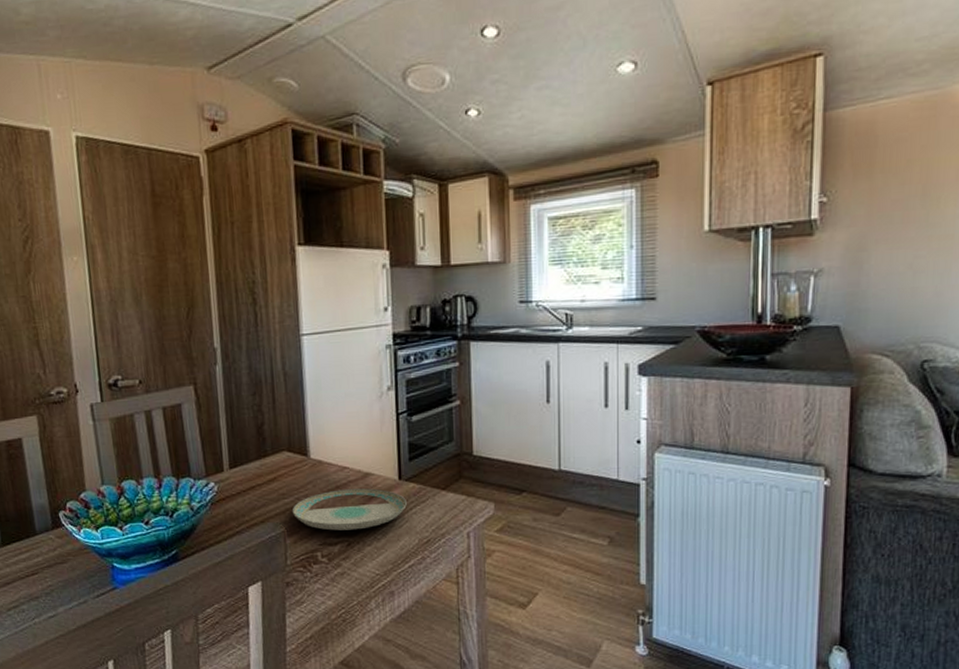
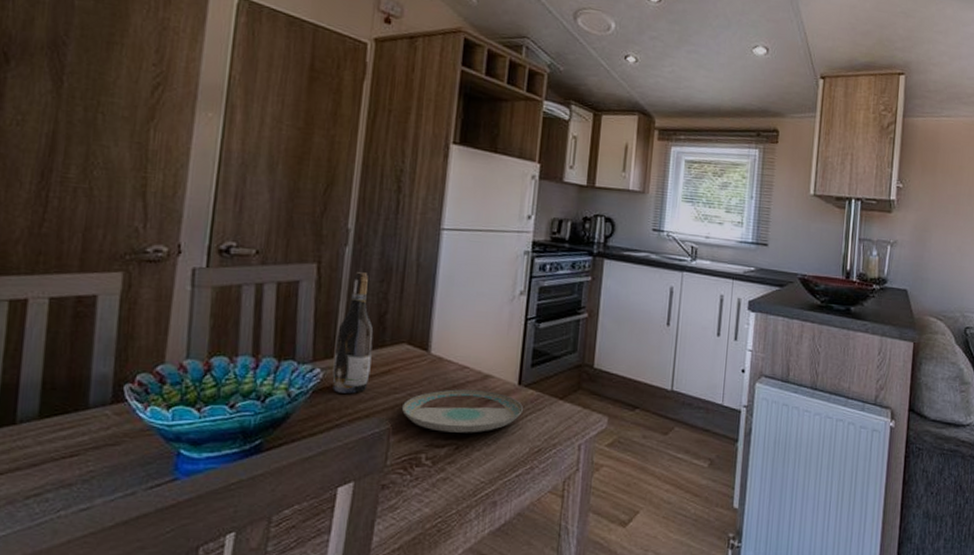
wine bottle: none [223,387,259,503] -> present [332,271,374,394]

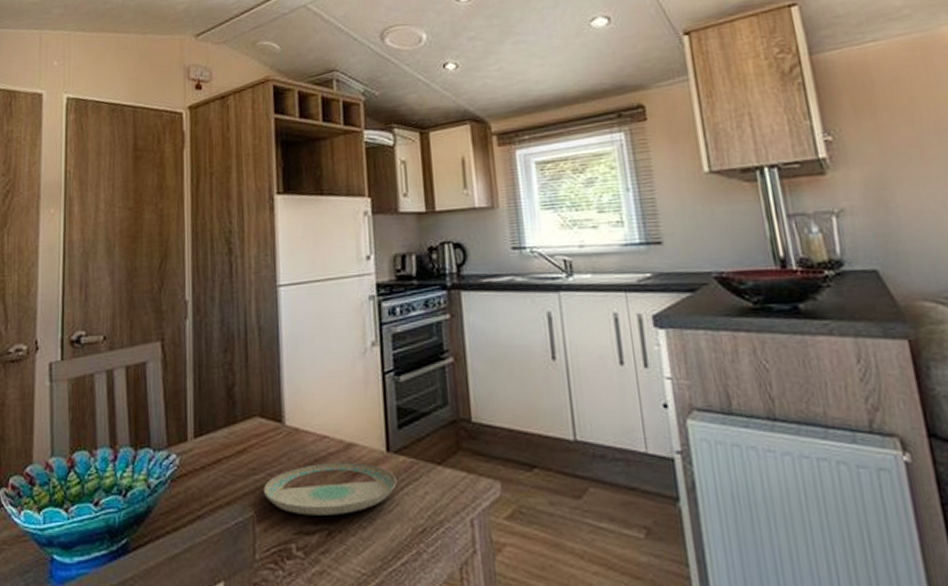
wine bottle: present [332,271,374,394] -> none [187,343,226,479]

